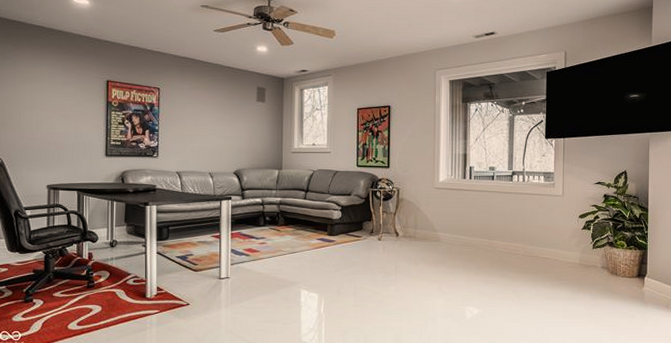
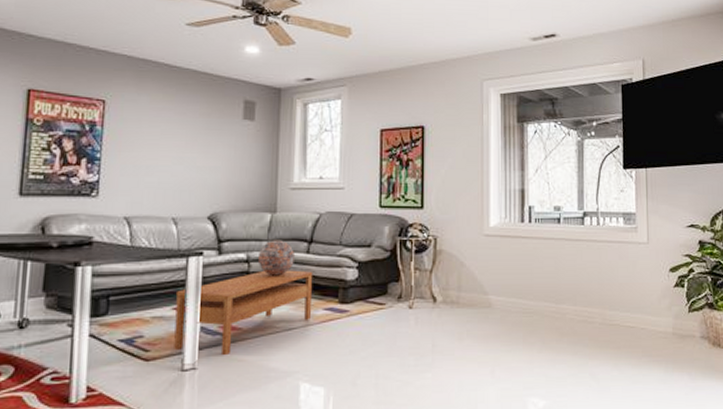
coffee table: none [213,211,309,270] -> present [174,270,313,356]
decorative sphere: none [269,189,295,215] -> present [257,240,294,276]

